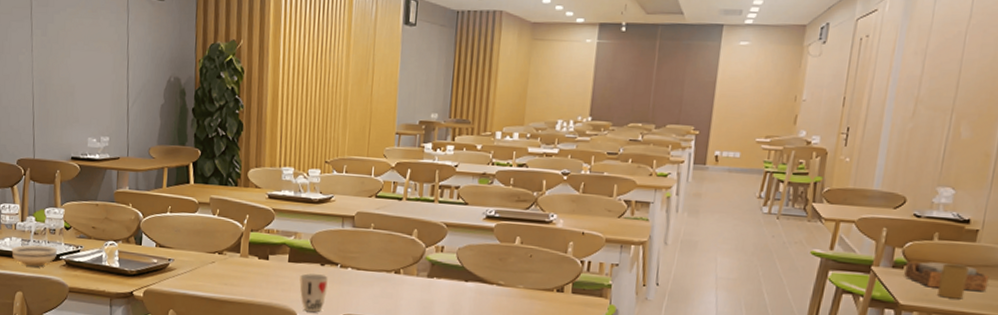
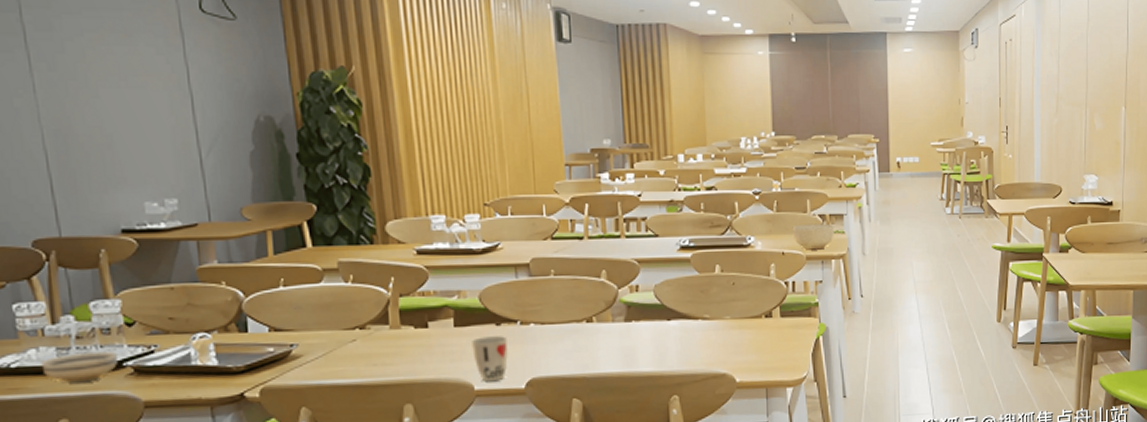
bowl: none [595,207,640,234] -> present [792,223,835,250]
napkin holder: present [904,262,989,292] -> none [1069,243,1133,267]
cup: present [937,263,969,299] -> none [1097,243,1117,274]

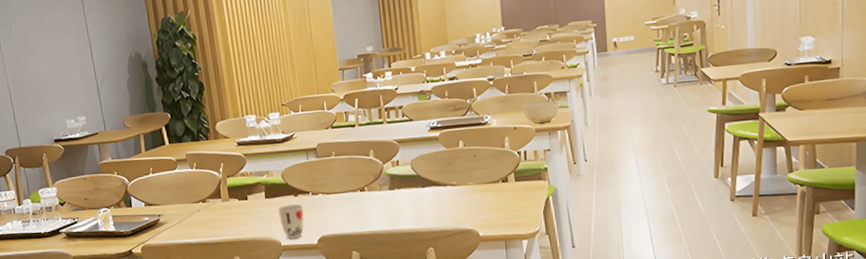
bowl: present [41,351,118,384] -> none [14,222,57,245]

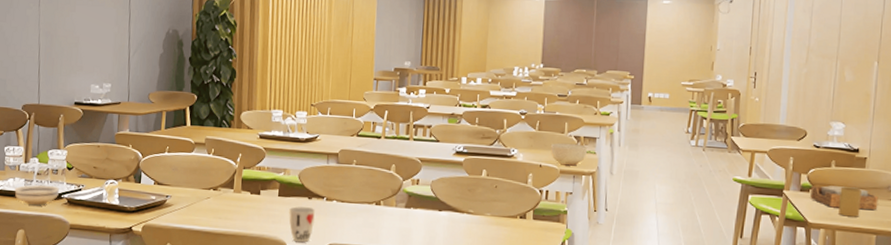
bowl: none [14,222,57,245] -> present [14,184,59,206]
napkin holder: none [786,99,856,123] -> present [810,185,878,211]
cup: none [816,99,838,129] -> present [839,186,862,217]

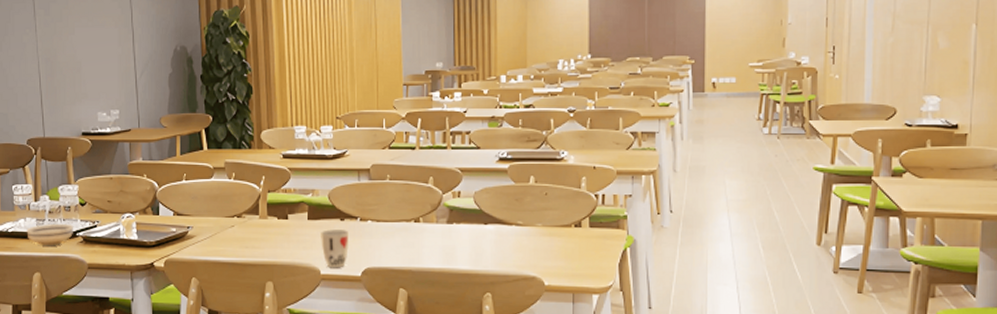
bowl: present [550,142,588,166] -> none [604,140,647,165]
napkin holder: present [810,185,878,211] -> none [904,168,983,193]
cup: present [839,186,862,217] -> none [937,168,963,202]

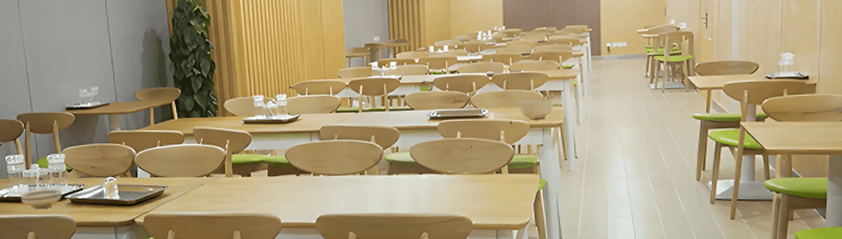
cup: present [321,229,349,268] -> none [280,184,304,217]
bowl: none [604,140,647,165] -> present [518,98,554,120]

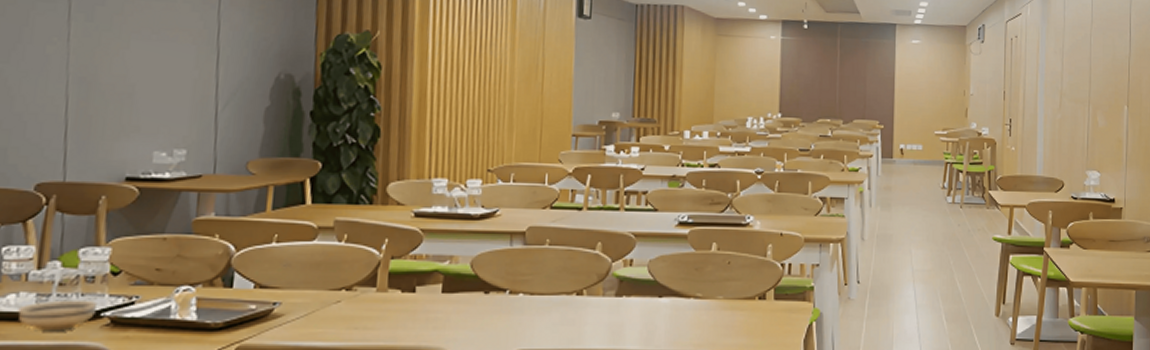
bowl: present [518,98,554,120] -> none [792,205,836,233]

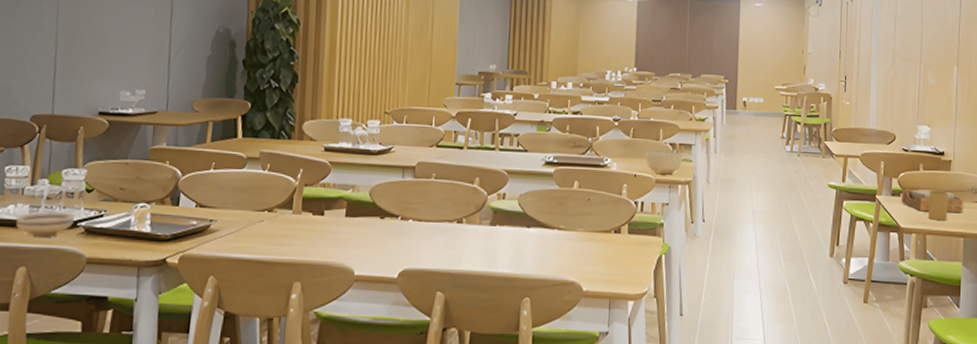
bowl: none [792,205,836,233] -> present [645,150,684,175]
napkin holder: none [1071,240,1136,264] -> present [901,189,964,214]
cup: none [1099,240,1119,272] -> present [928,190,948,221]

